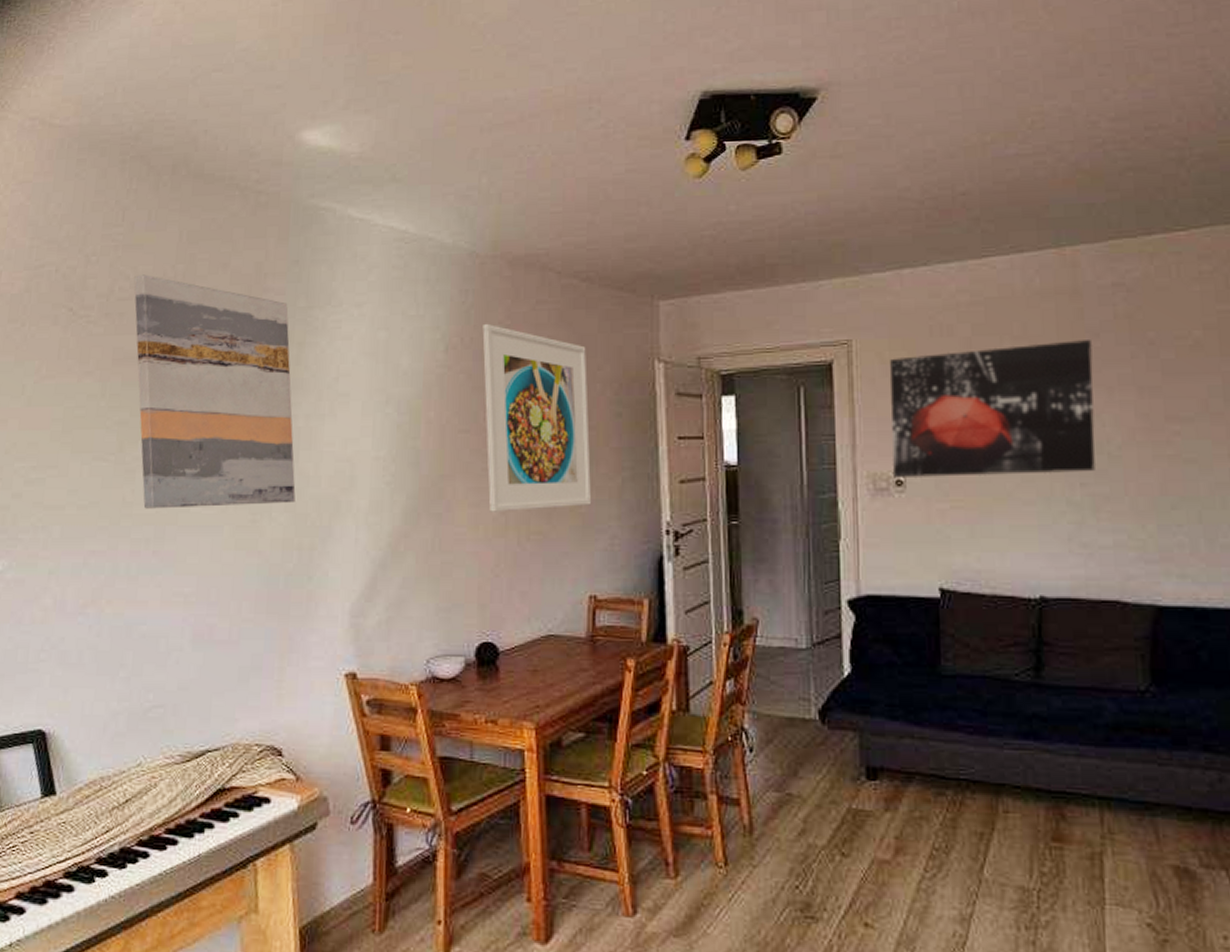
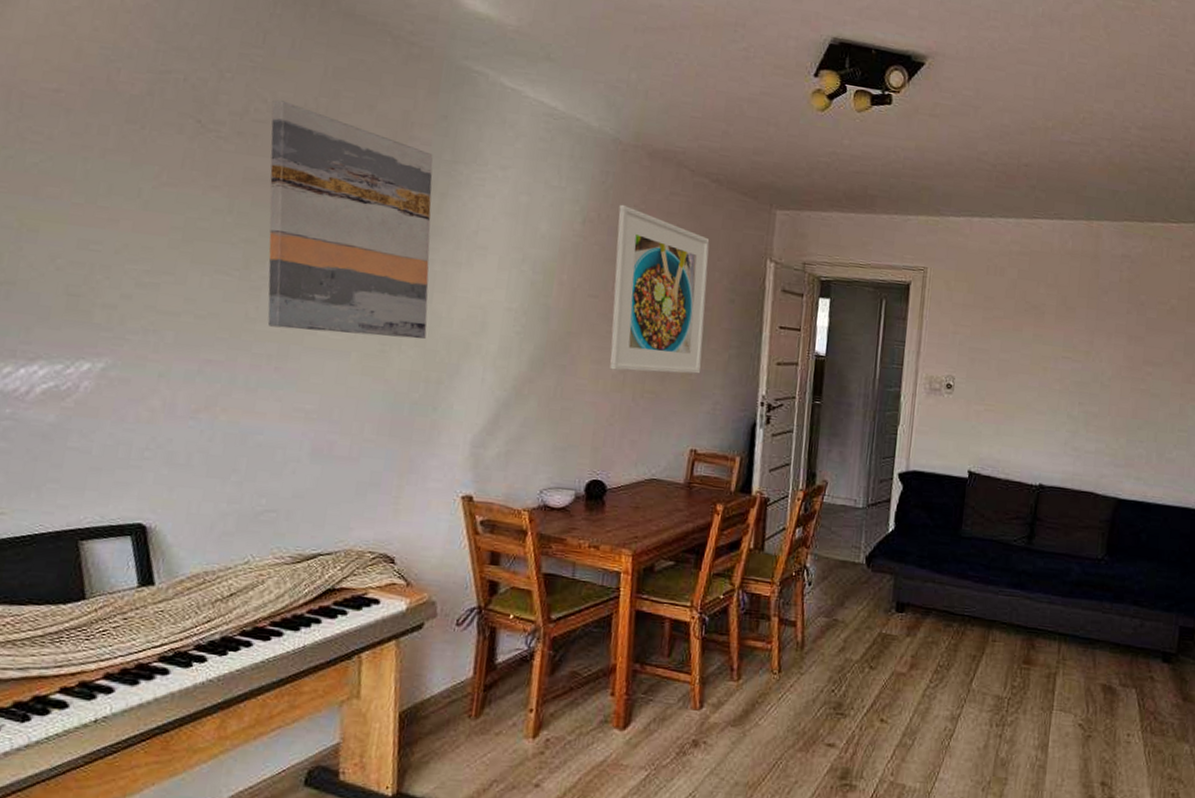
wall art: present [889,340,1095,479] -> none [946,287,1101,395]

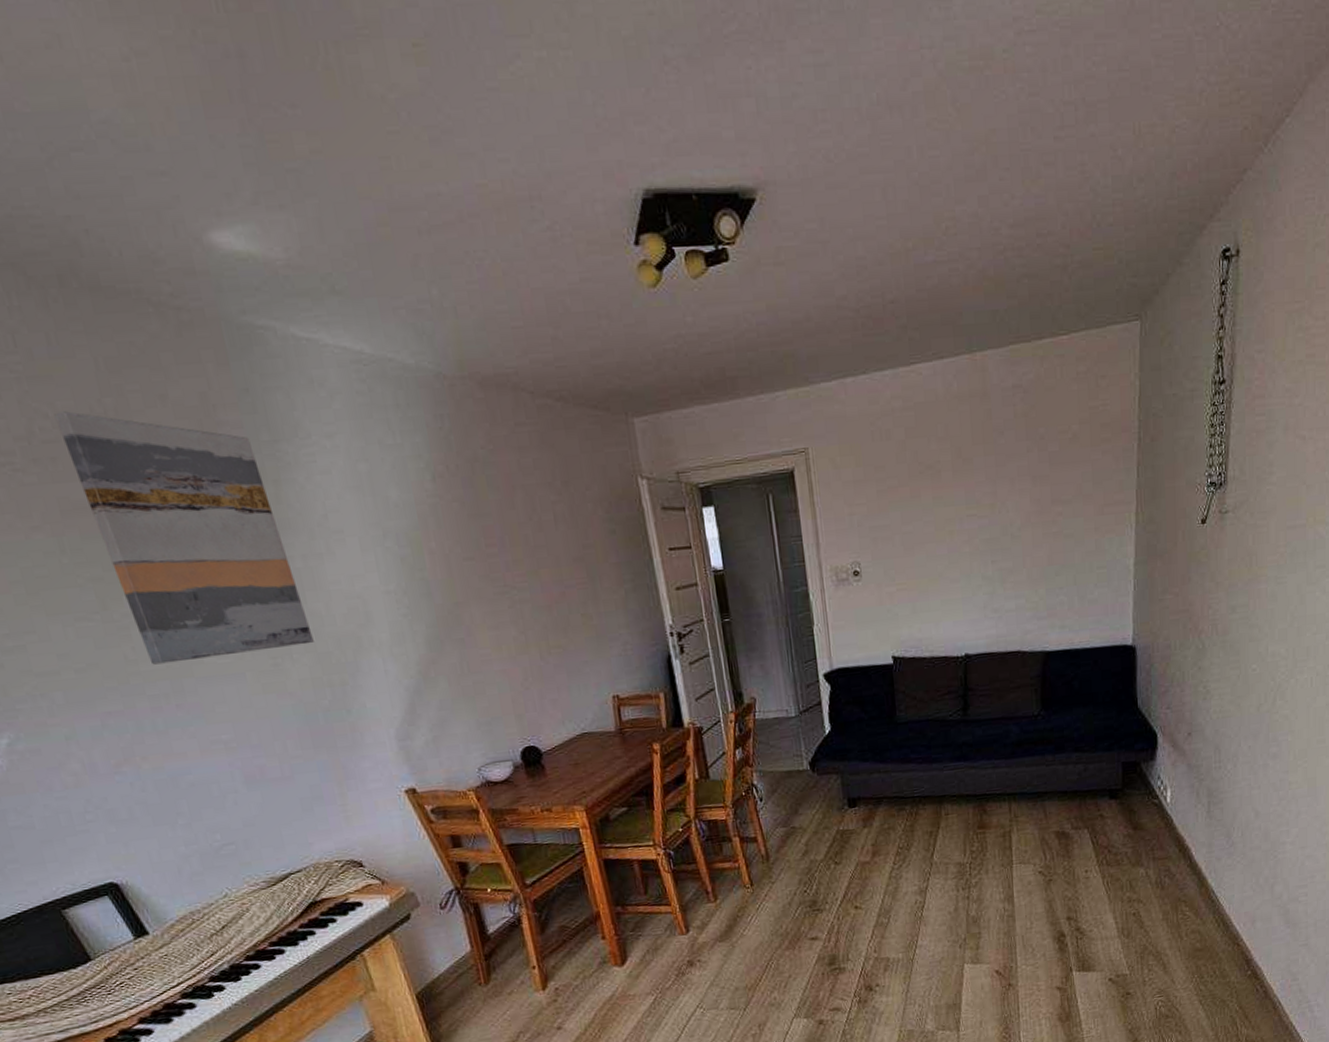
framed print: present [609,204,710,374] -> none [465,449,602,633]

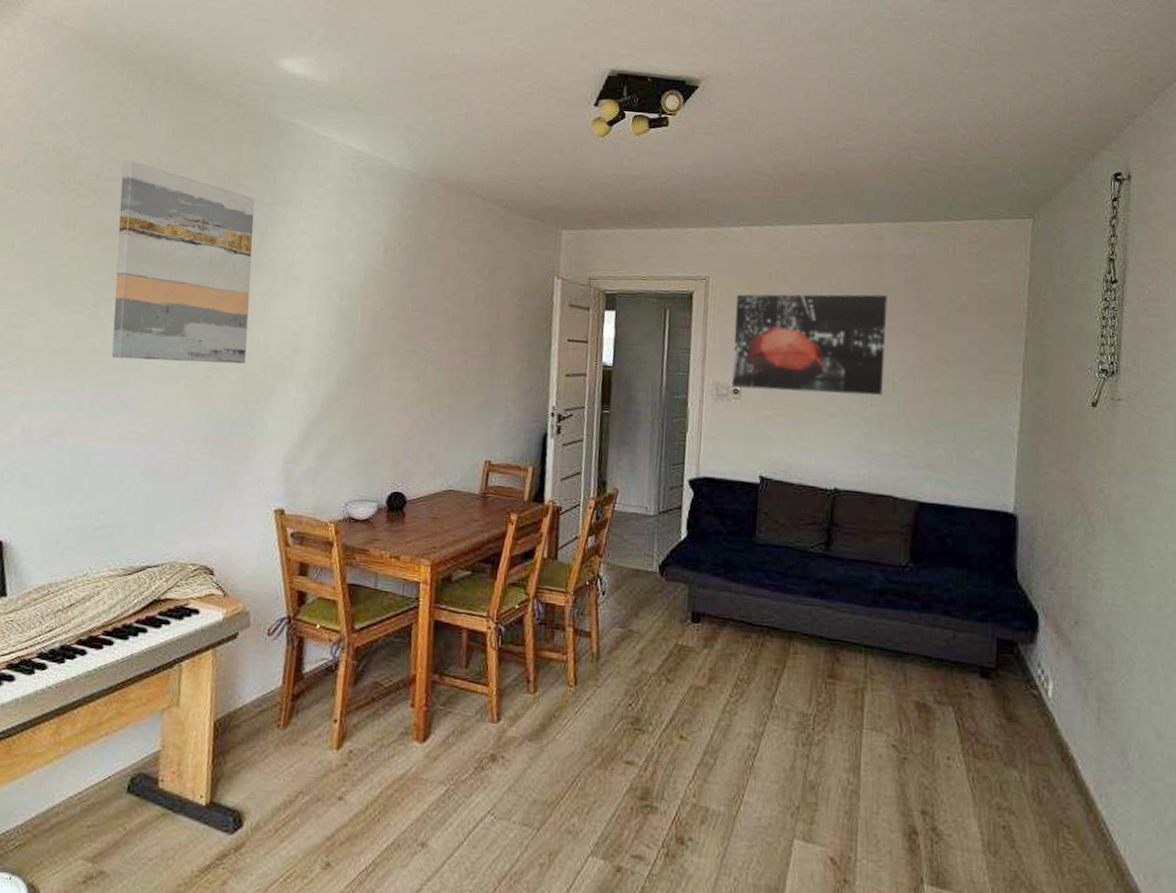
wall art: none [840,438,1002,569] -> present [732,294,887,396]

